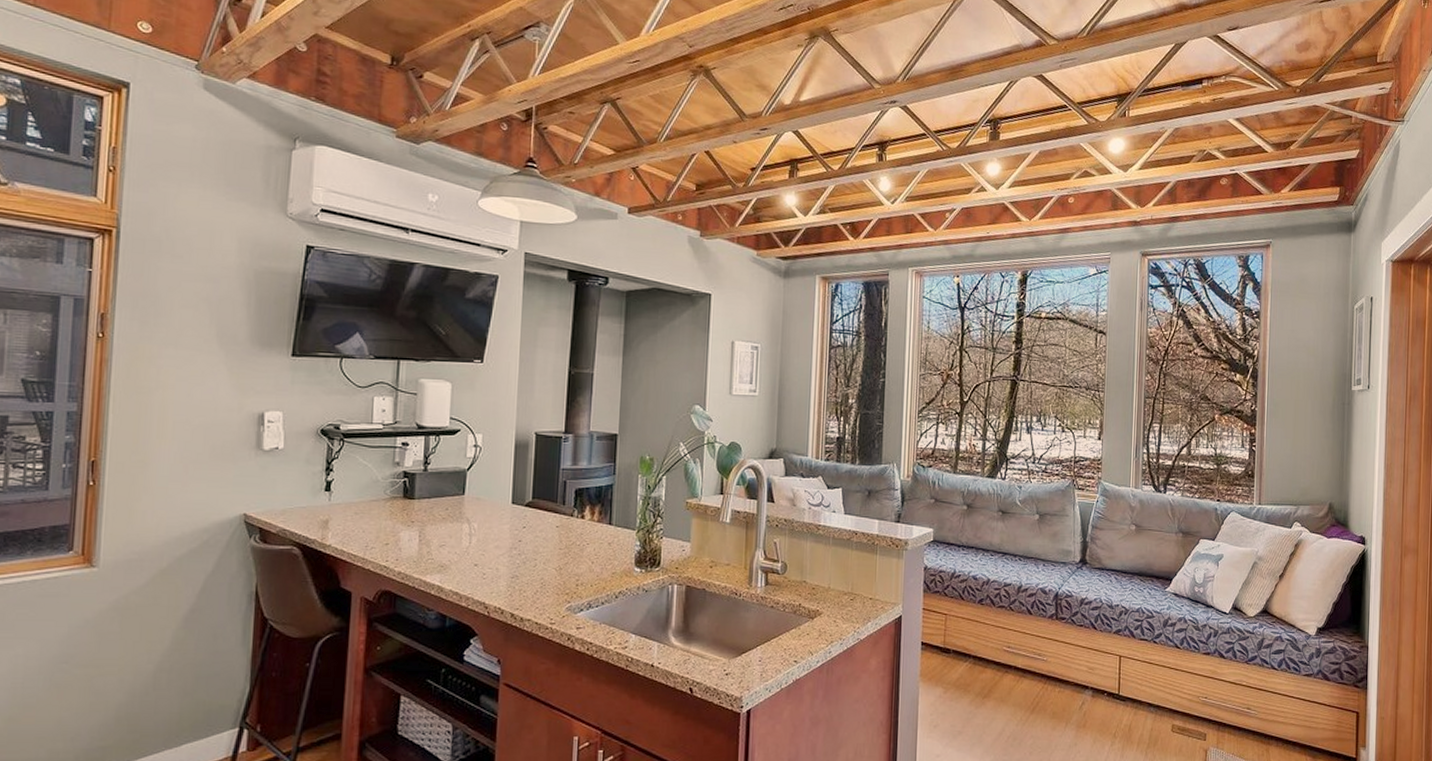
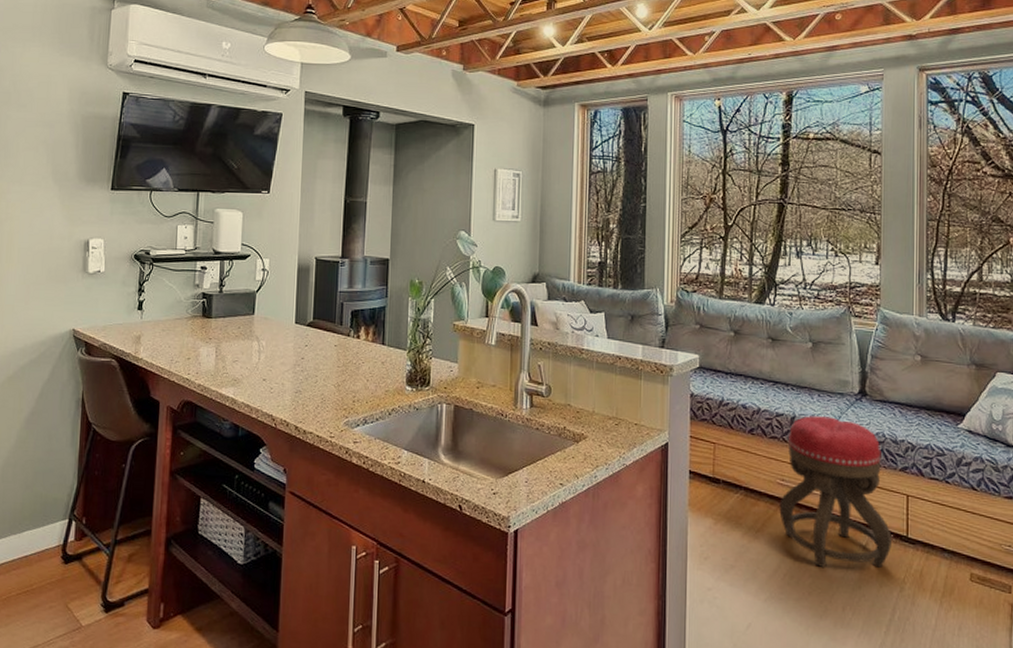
ottoman: none [1005,585,1105,729] -> present [779,416,892,569]

